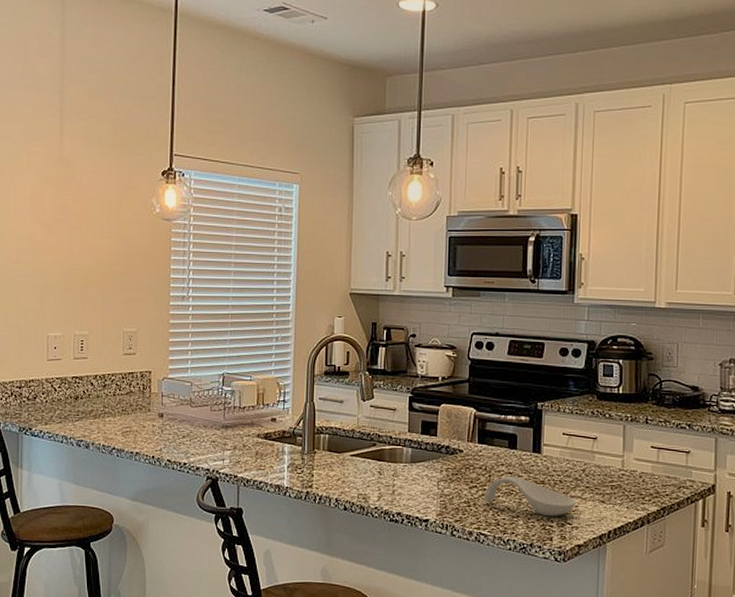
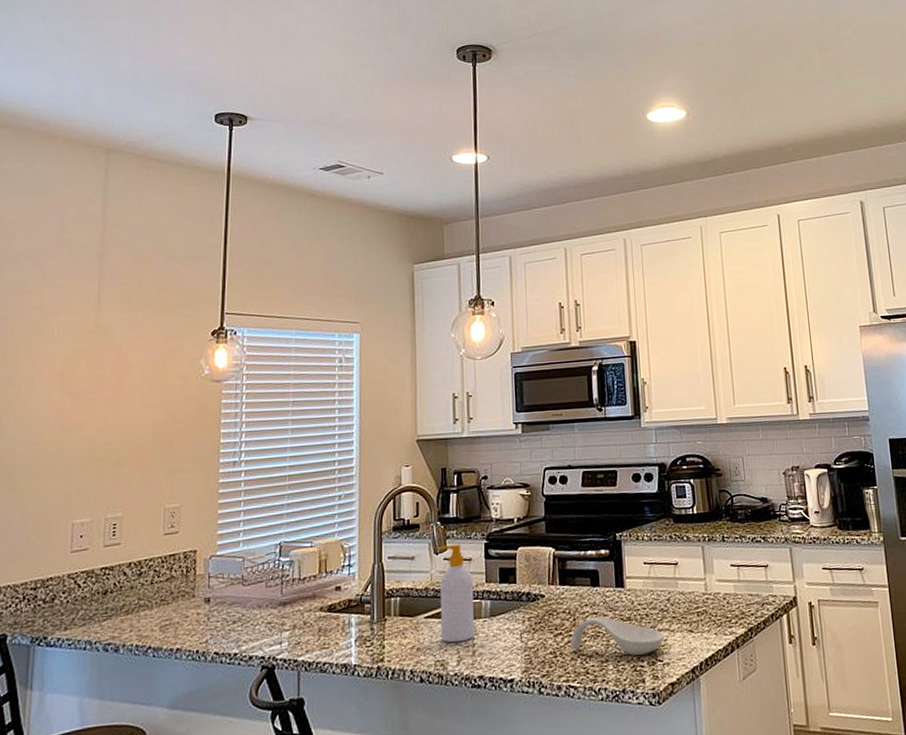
soap bottle: none [364,393,397,481] -> present [437,544,475,643]

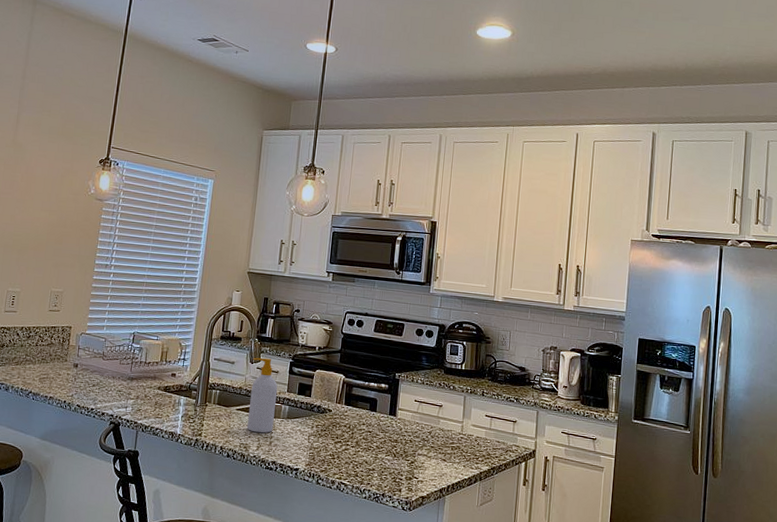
spoon rest: present [570,616,665,656] -> none [346,434,422,471]

